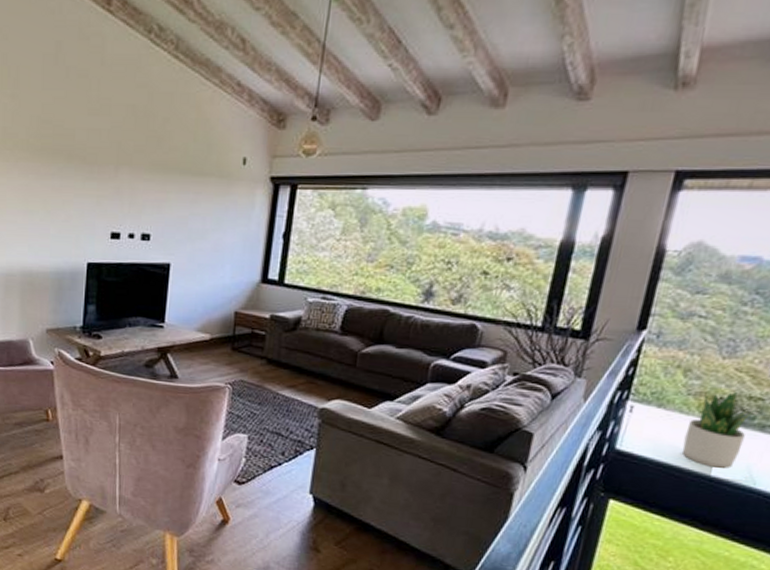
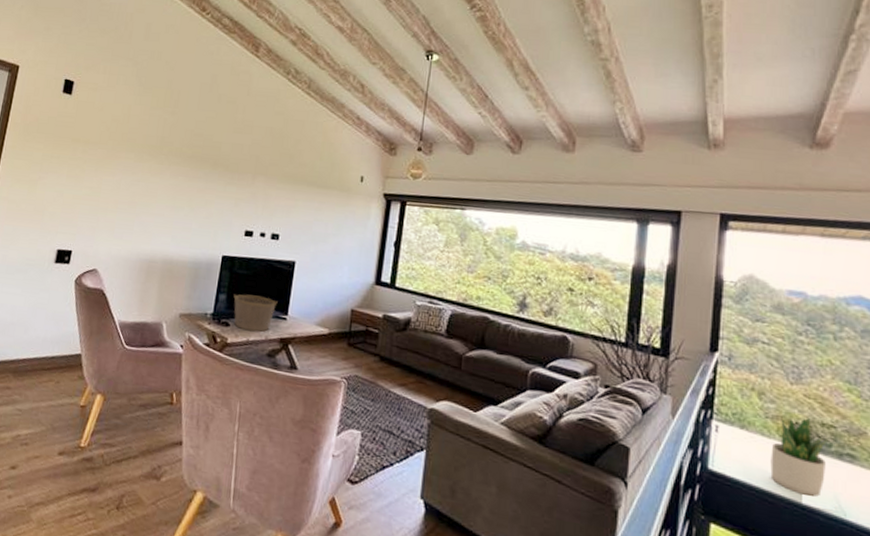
basket: none [104,303,153,343] -> present [233,294,278,333]

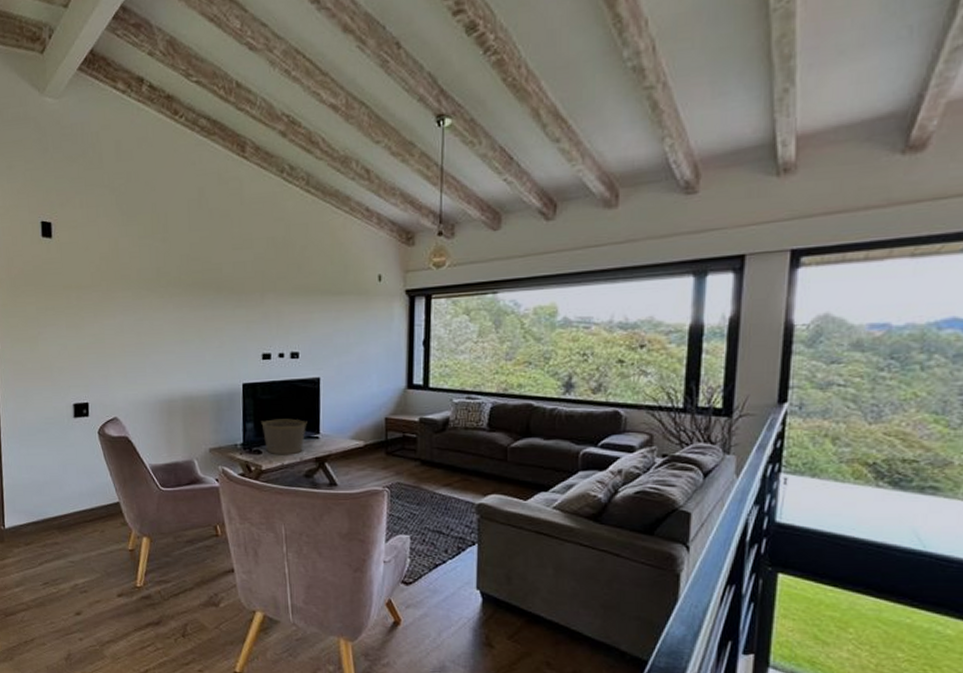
planter: present [770,418,831,498] -> none [843,456,912,535]

